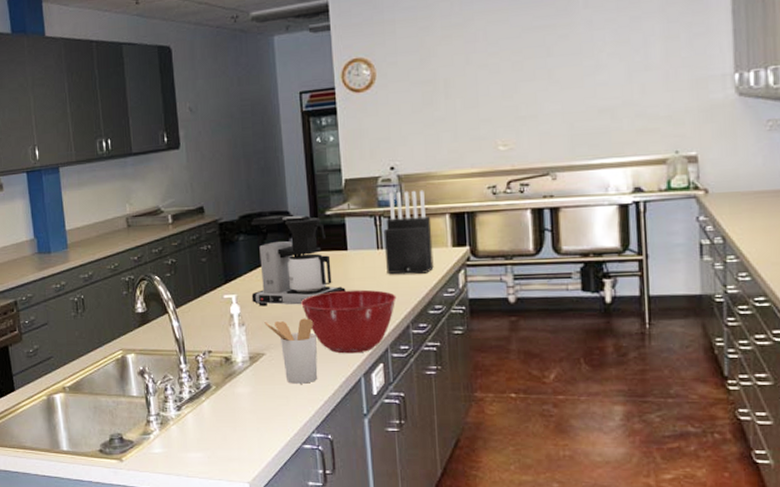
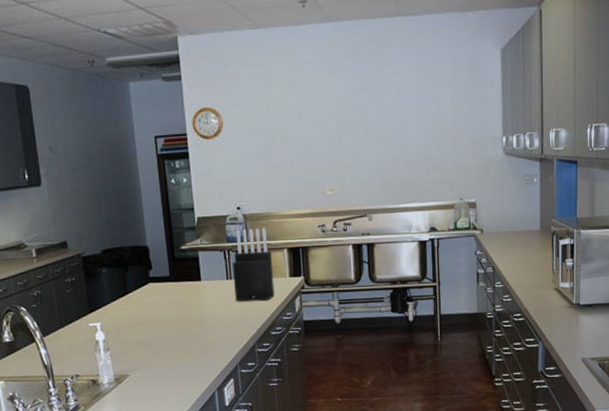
coffee maker: present [251,214,346,307] -> none [113,248,200,333]
utensil holder: present [264,318,318,384] -> none [128,342,177,401]
mixing bowl: present [301,289,397,354] -> none [161,315,244,372]

